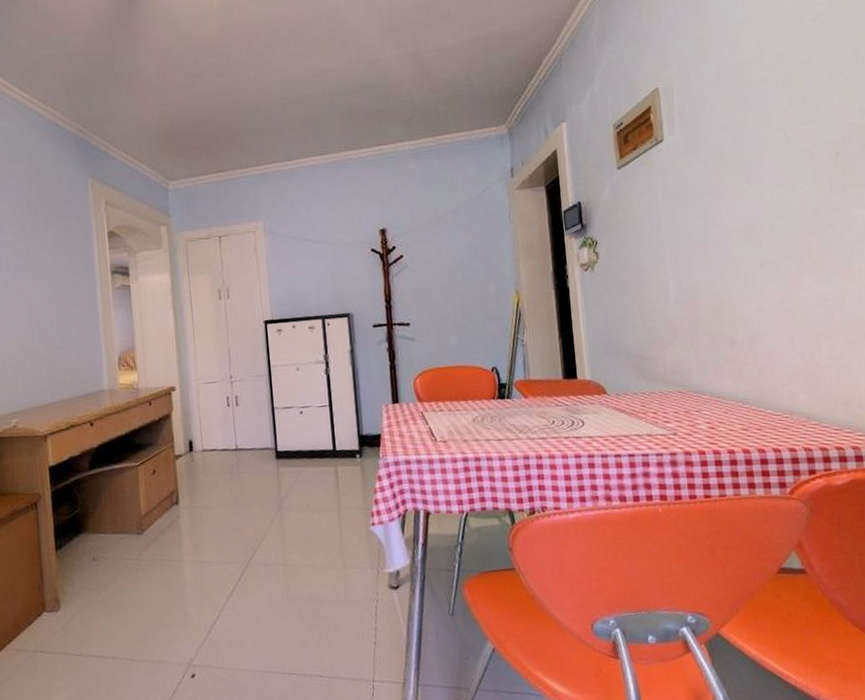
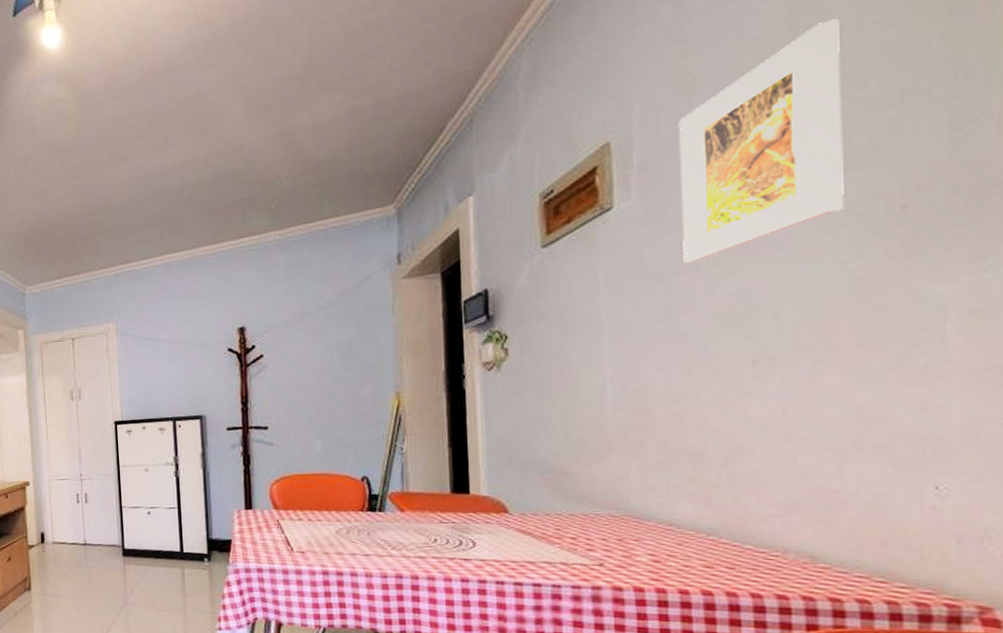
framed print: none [701,13,805,187] -> present [678,18,844,263]

